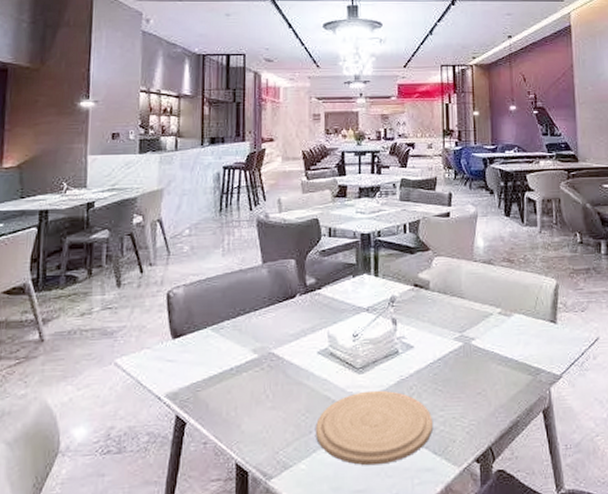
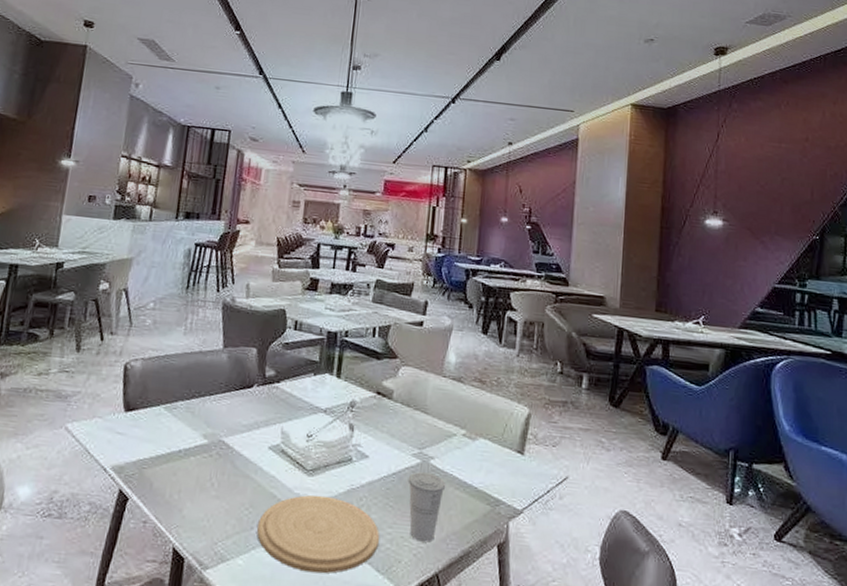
cup: none [453,353,489,419] -> present [408,472,446,543]

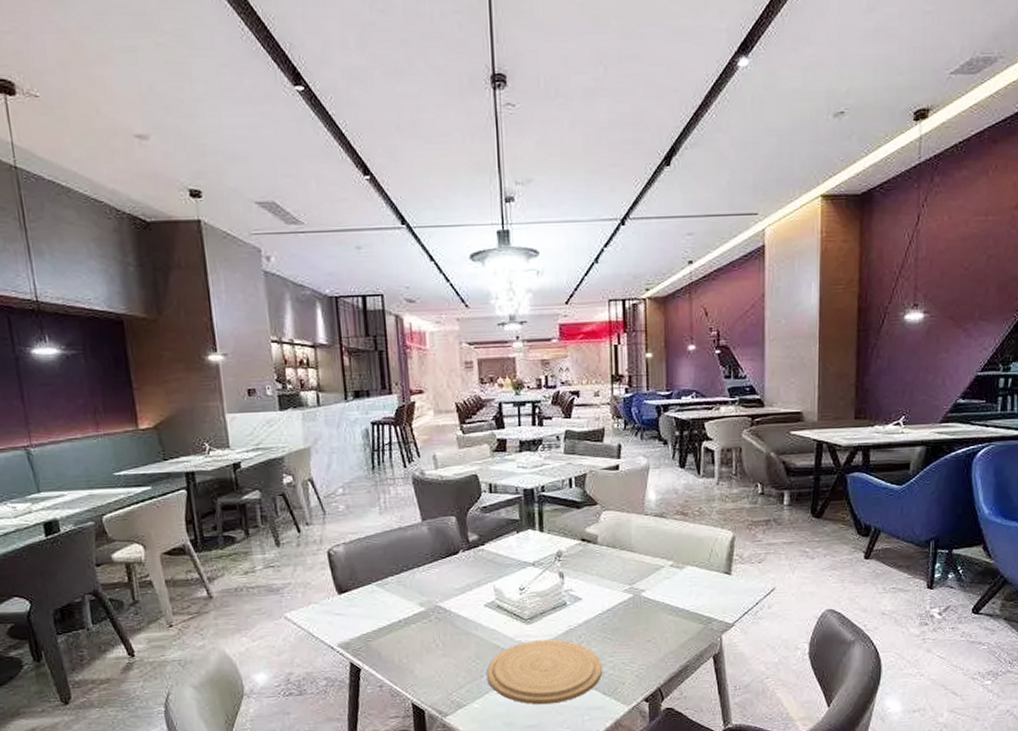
cup: present [408,472,446,543] -> none [622,604,659,664]

